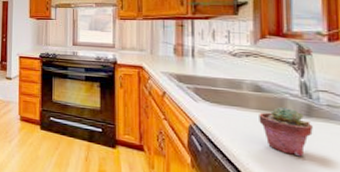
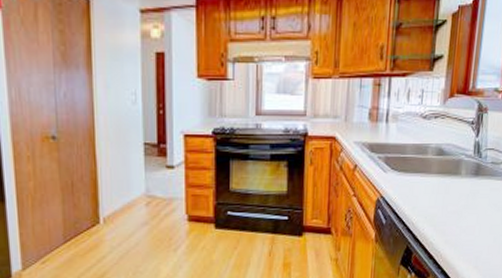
potted succulent: present [259,106,313,157] -> none [437,168,478,215]

